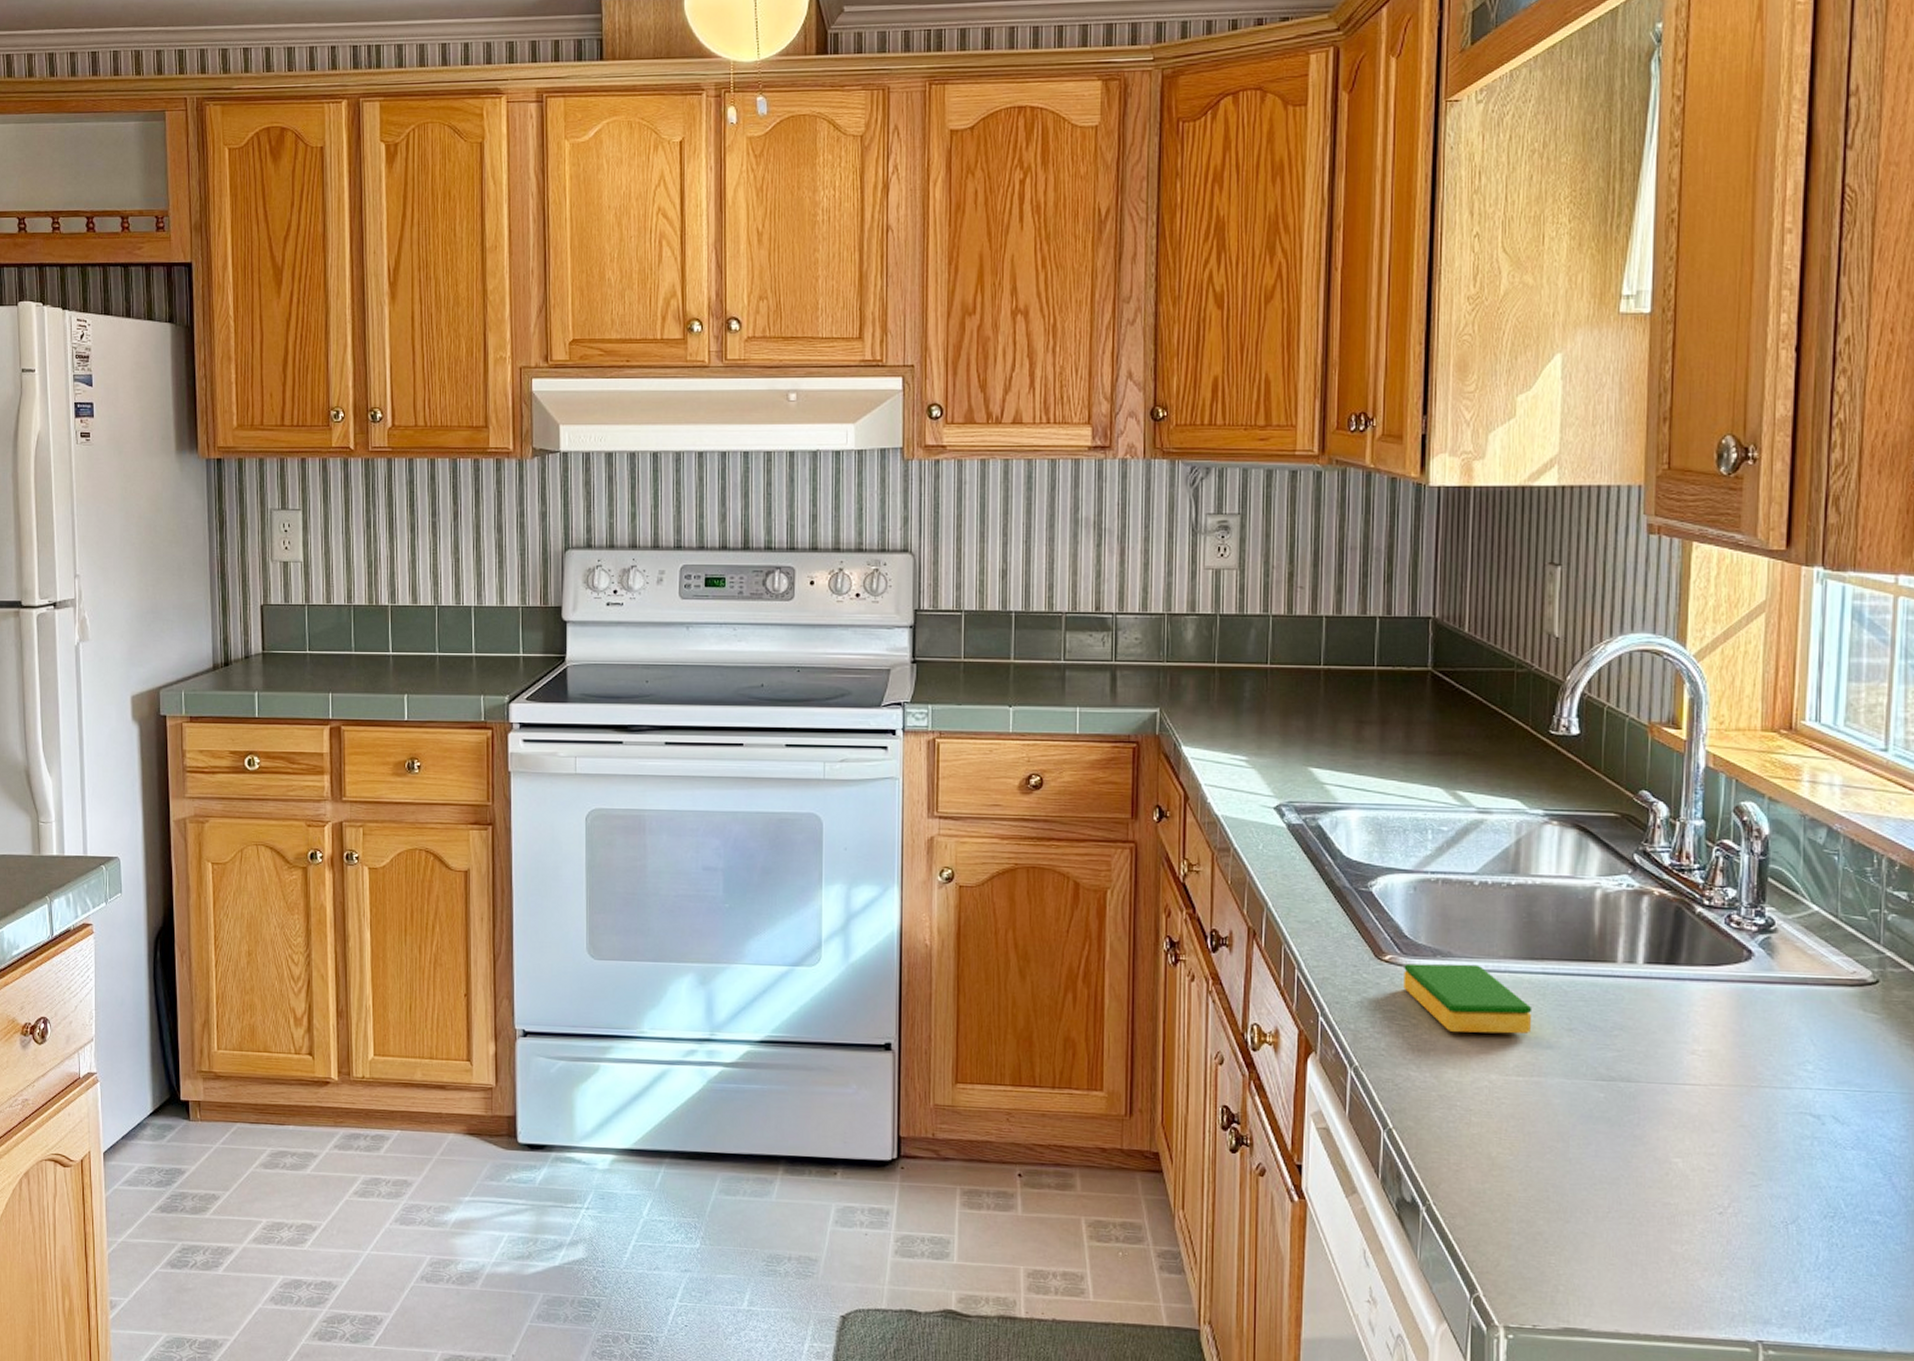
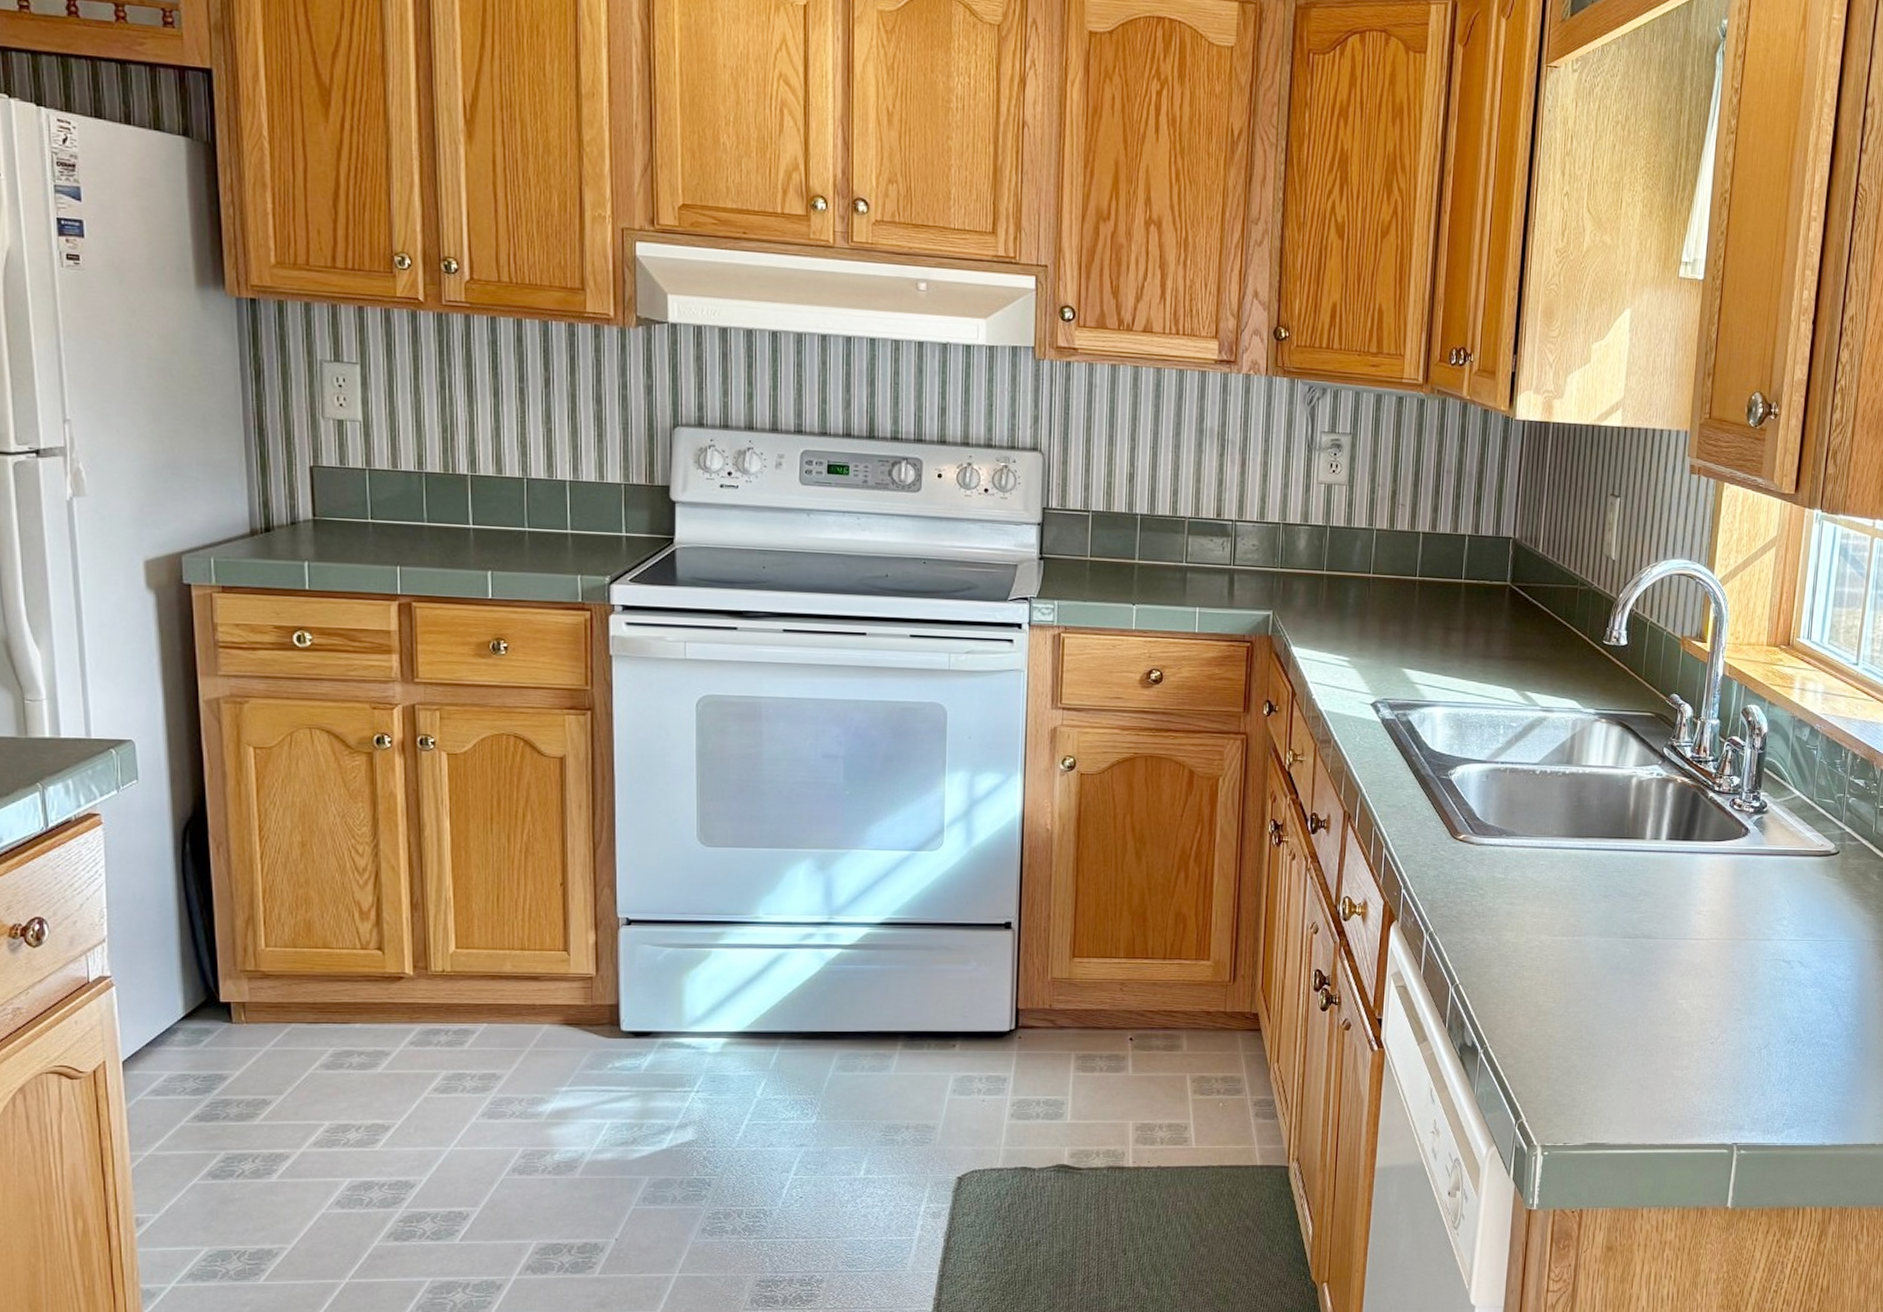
dish sponge: present [1403,963,1533,1034] -> none [1474,842,1577,901]

